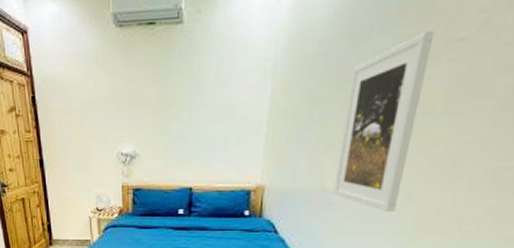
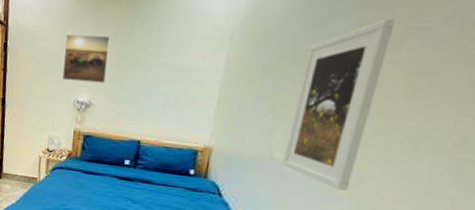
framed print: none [99,78,149,132] -> present [62,35,111,83]

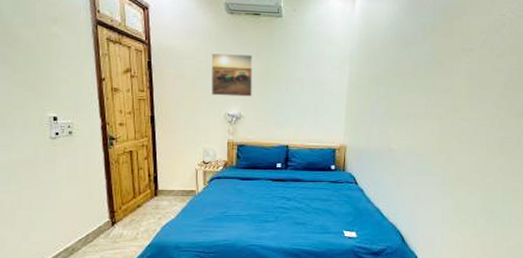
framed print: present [282,18,395,191] -> none [397,41,455,168]

